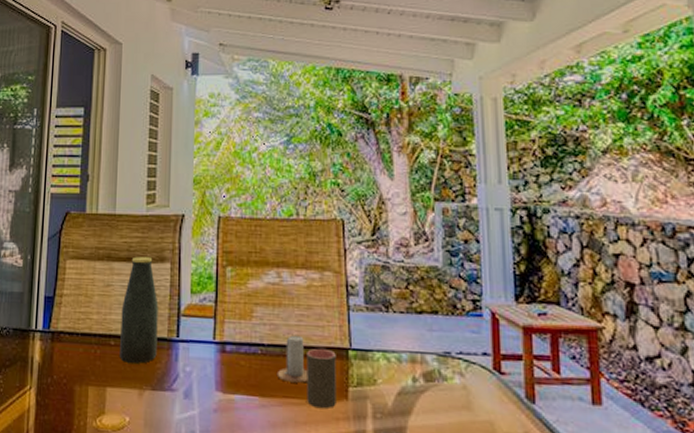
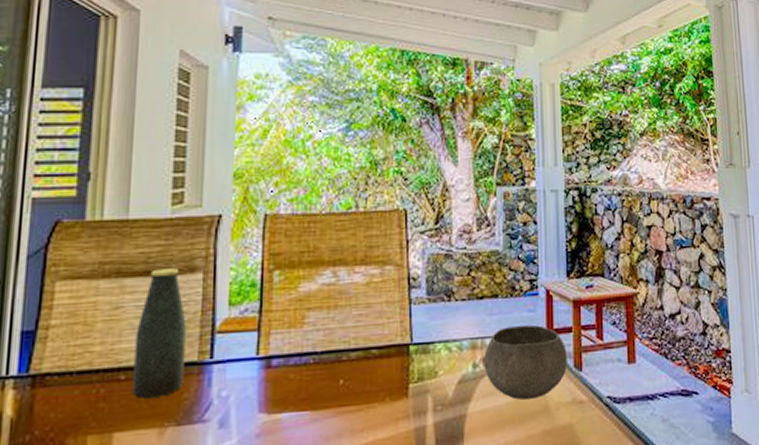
candle: present [277,335,308,383] -> none [331,337,366,389]
cup: present [307,349,336,409] -> none [364,348,396,412]
bowl: none [424,345,518,424] -> present [484,324,567,400]

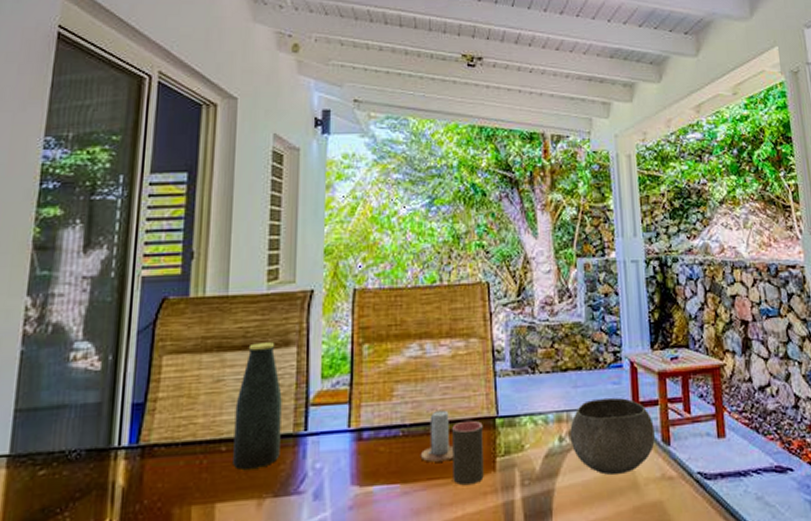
candle: none [331,337,366,389] -> present [420,410,454,462]
cup: none [364,348,396,412] -> present [452,421,484,486]

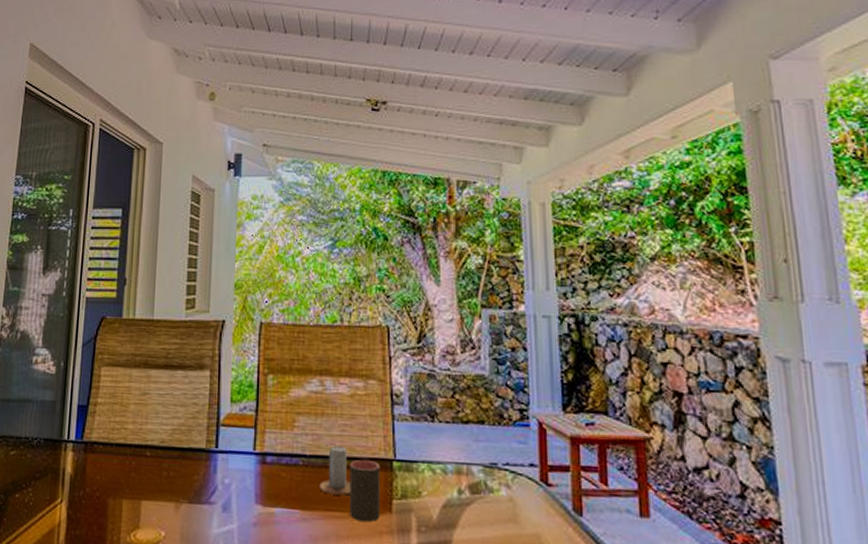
bottle: present [233,342,282,471] -> none [156,364,197,476]
bowl: present [570,397,655,475] -> none [470,456,565,538]

